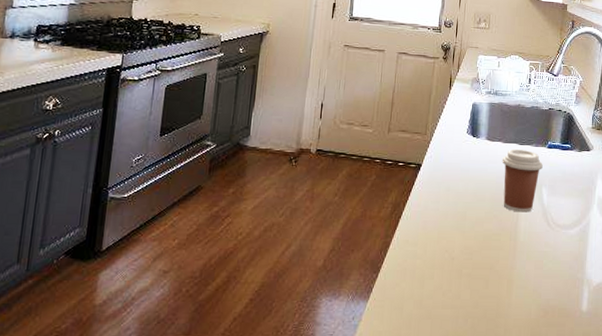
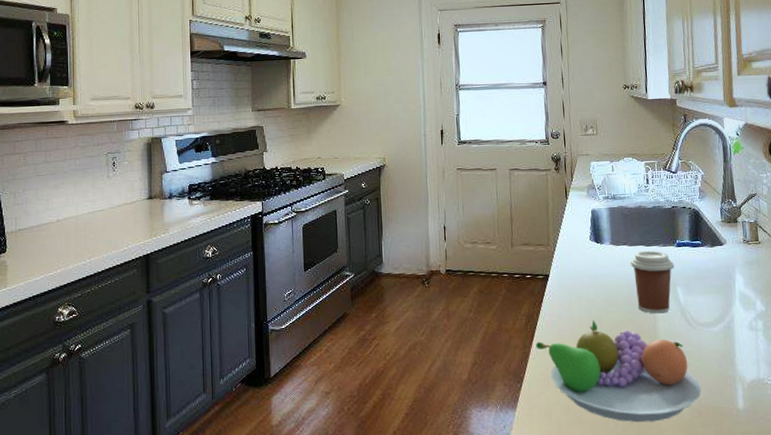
fruit bowl: none [397,214,552,320] -> present [535,320,702,423]

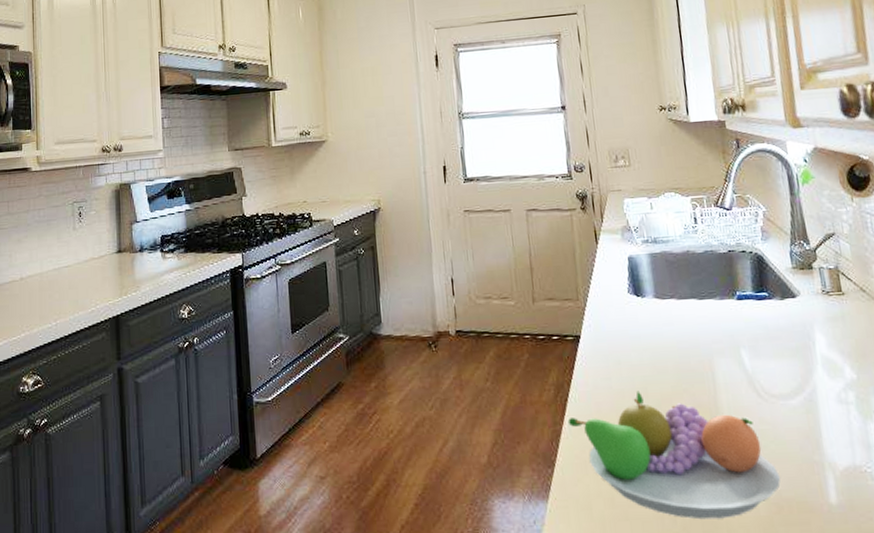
coffee cup: present [630,250,674,314] -> none [679,304,736,383]

